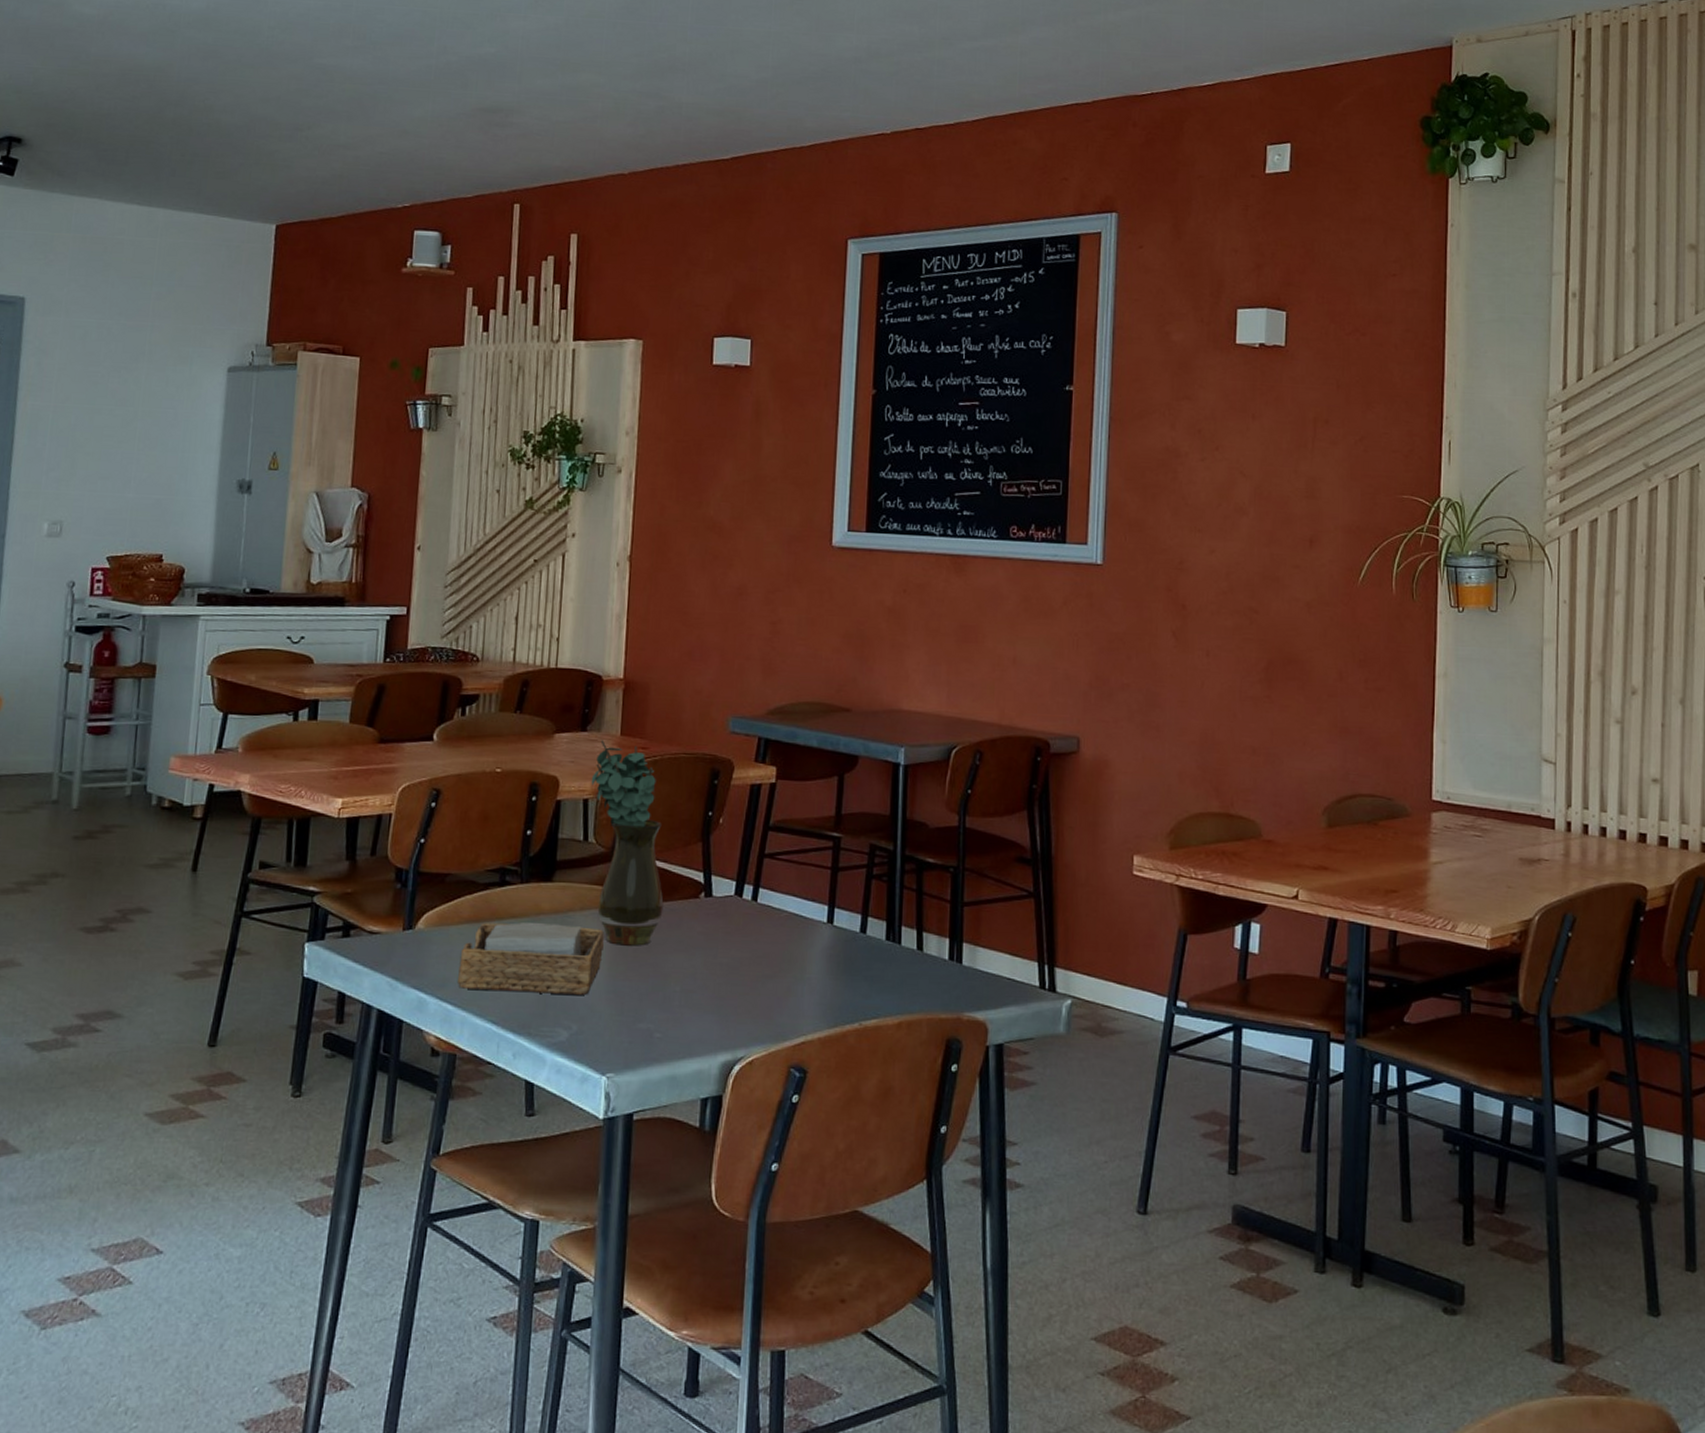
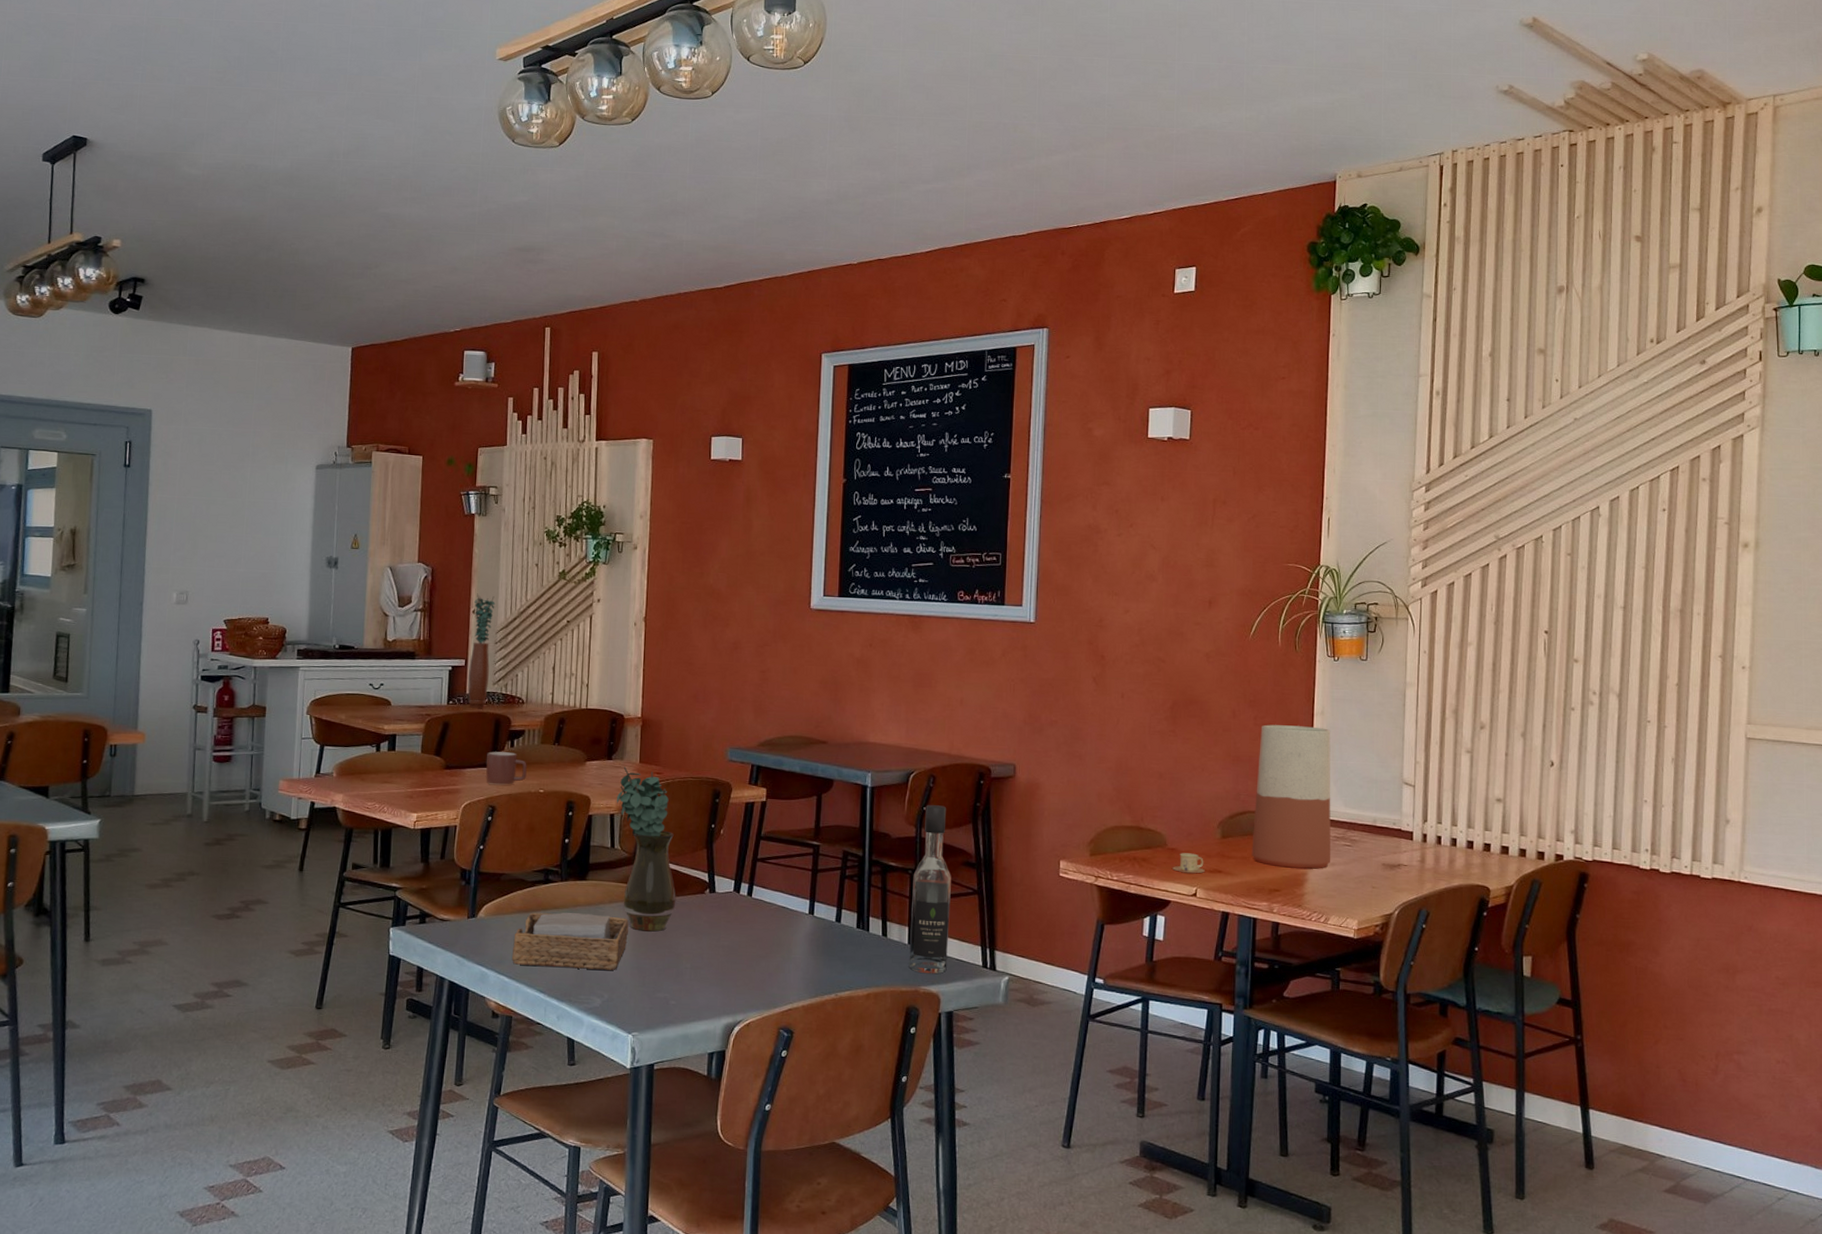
vase: none [409,525,446,670] -> present [468,593,495,711]
mug: none [429,721,481,765] -> present [486,751,527,787]
bottle: none [949,786,1002,998] -> present [908,804,951,975]
cup and saucer: none [1269,845,1308,873] -> present [1172,853,1205,875]
vase: none [1363,689,1457,865] -> present [1251,724,1331,869]

